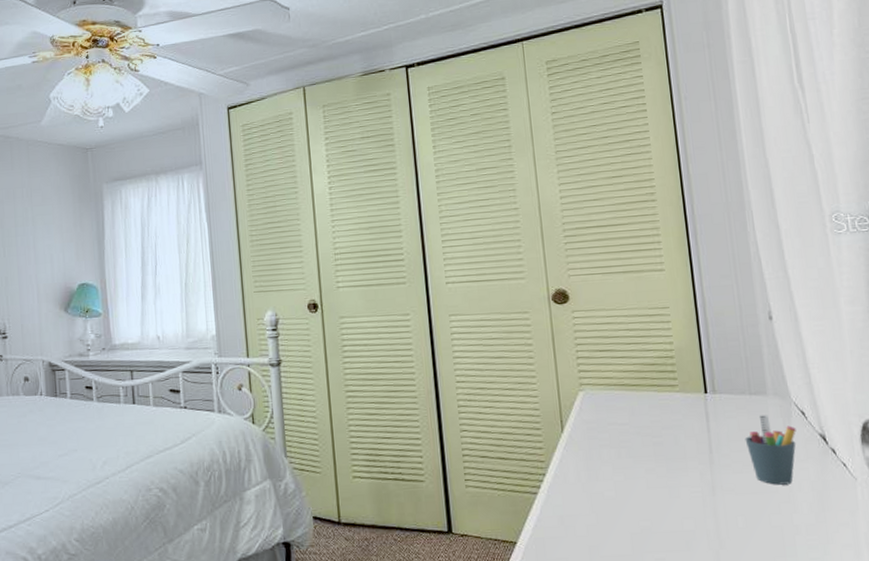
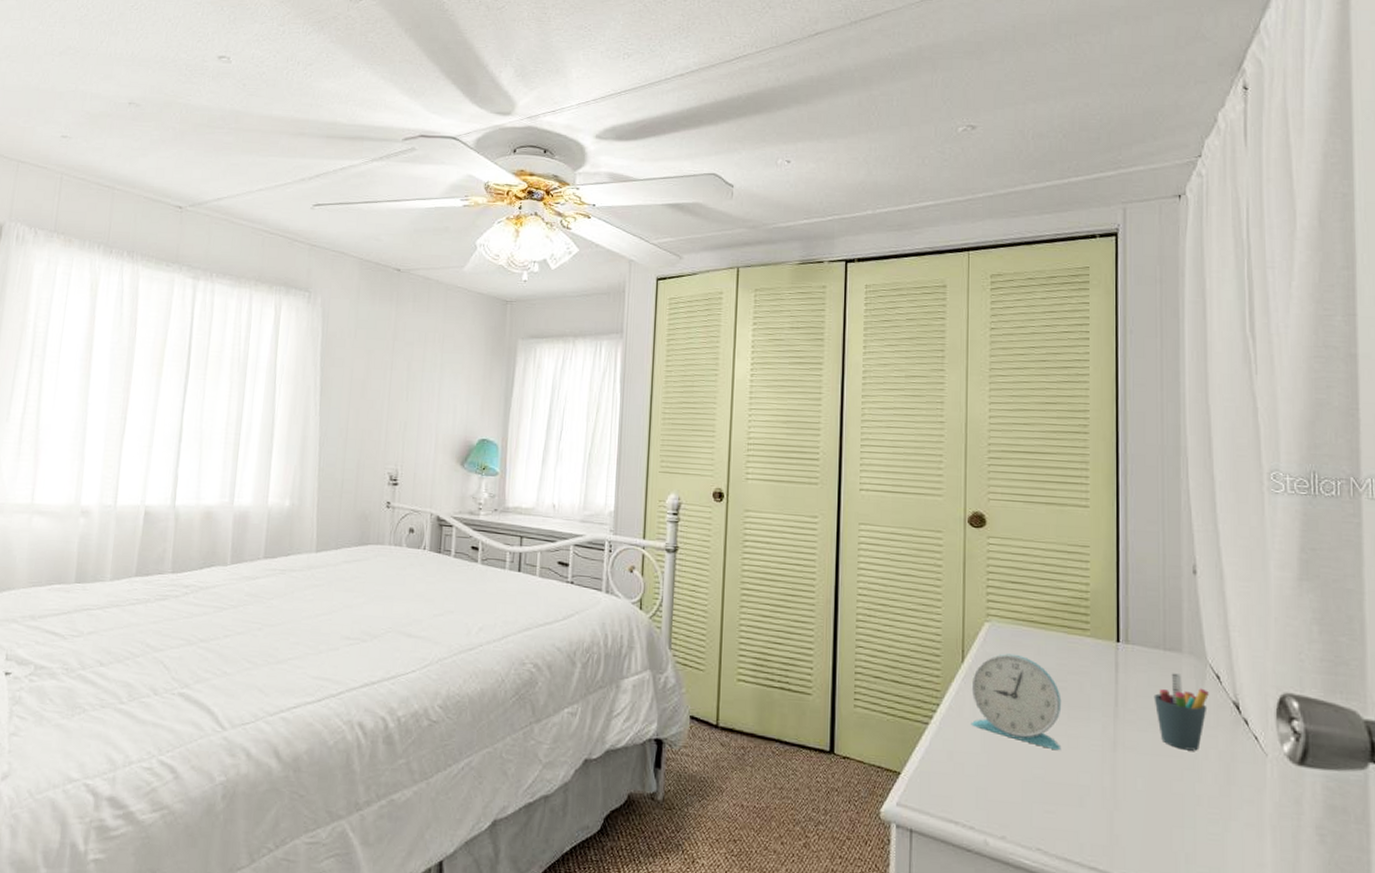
alarm clock: none [572,417,664,501] -> present [971,653,1062,750]

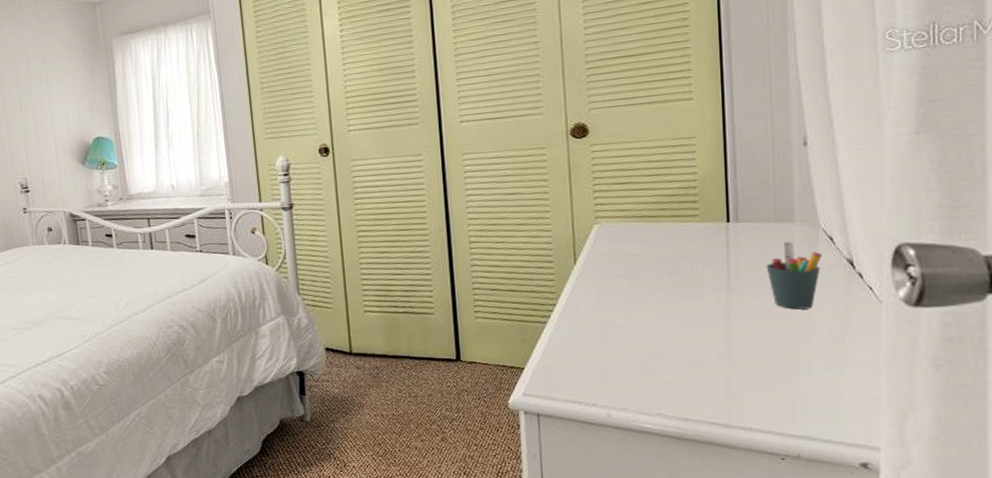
alarm clock: present [971,653,1062,750] -> none [585,249,676,328]

